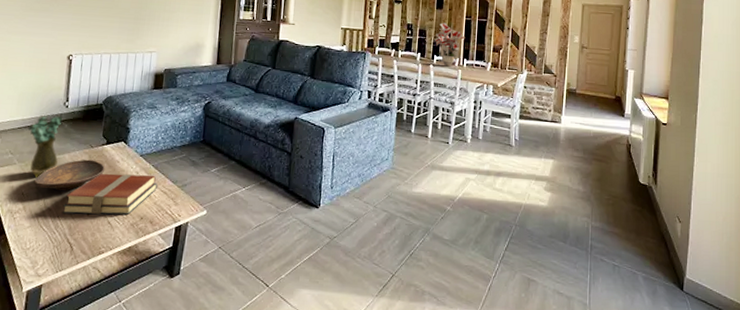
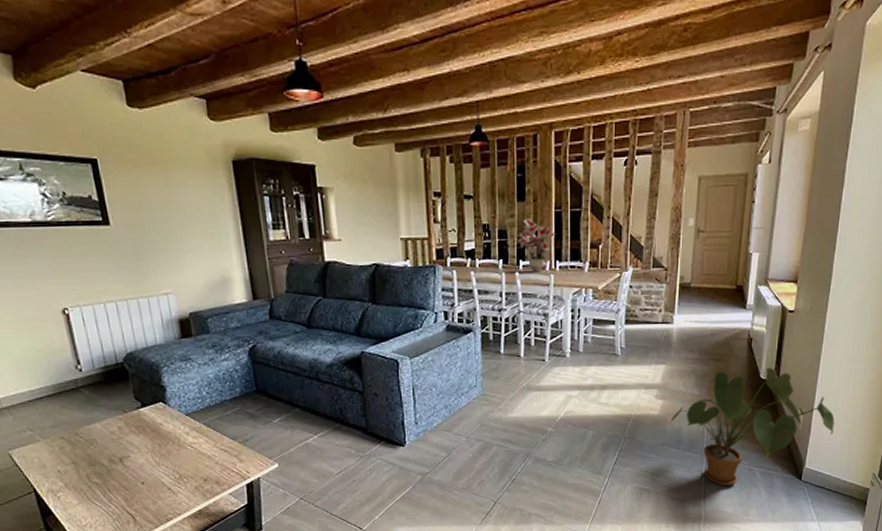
vase: present [28,114,63,177] -> none [41,380,90,452]
decorative bowl: present [34,159,106,191] -> none [67,425,149,464]
books: present [62,173,158,215] -> none [110,434,215,485]
house plant: none [559,172,711,287] -> present [671,367,835,486]

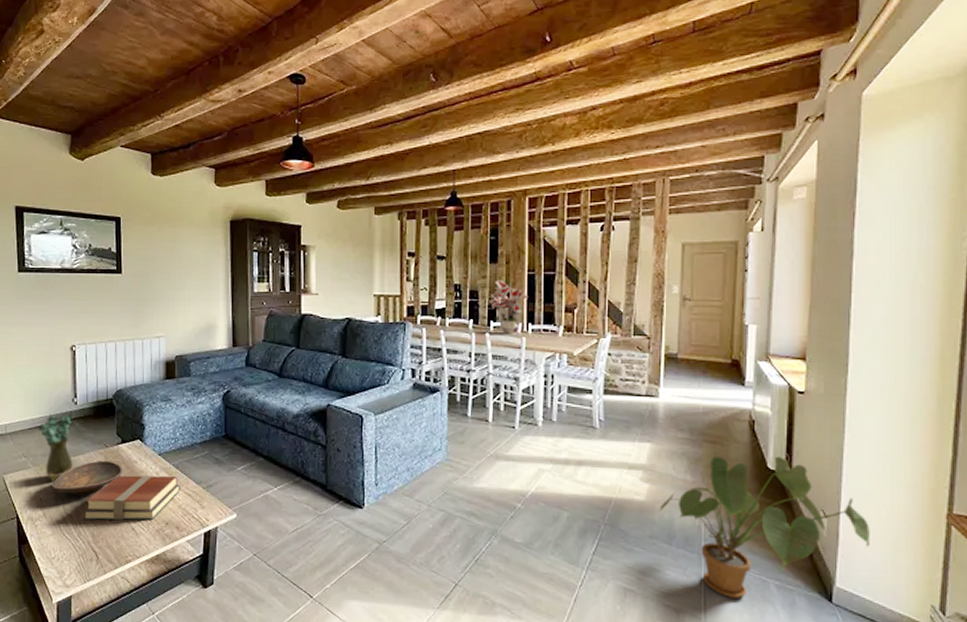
vase: none [41,380,90,452] -> present [39,412,73,481]
decorative bowl: none [67,425,149,464] -> present [51,460,123,496]
books: none [110,434,215,485] -> present [83,475,180,521]

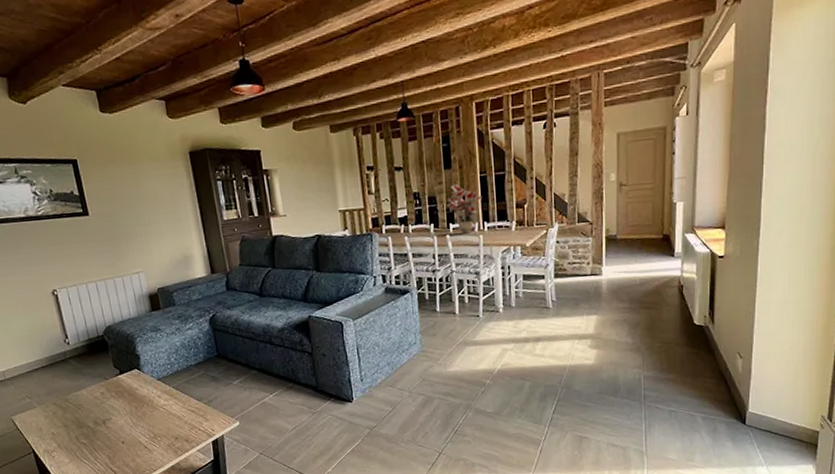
vase: present [39,412,73,481] -> none [37,352,78,416]
decorative bowl: present [51,460,123,496] -> none [59,391,127,426]
books: present [83,475,180,521] -> none [95,396,184,445]
house plant: present [660,456,870,598] -> none [607,313,776,432]

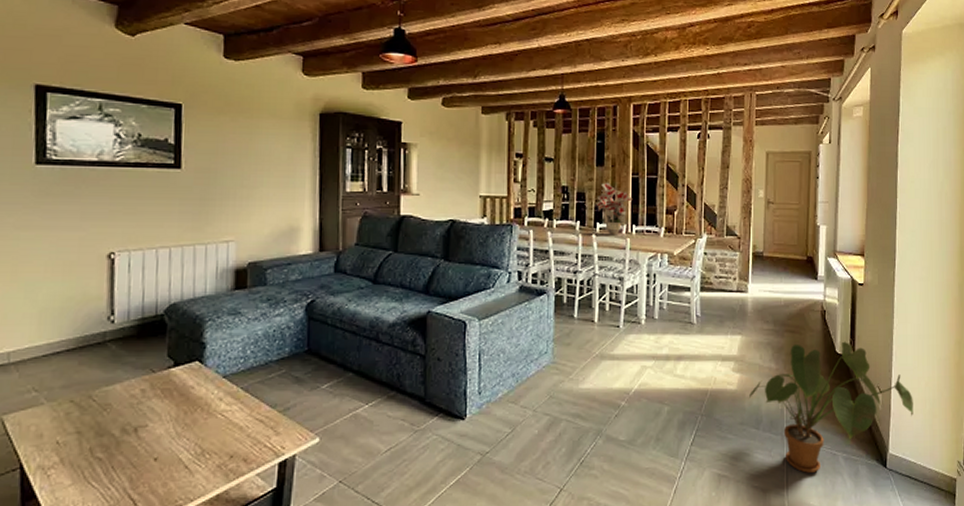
house plant: none [607,313,776,432] -> present [749,341,913,473]

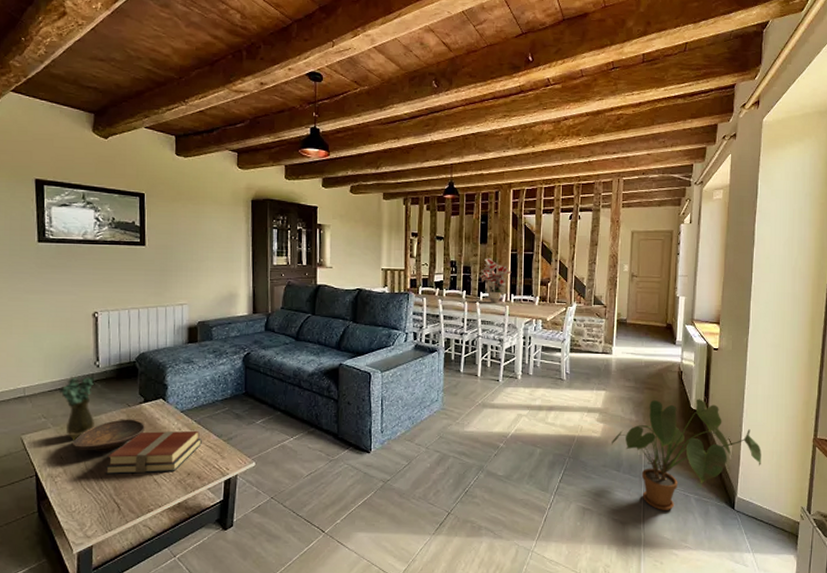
vase: none [58,333,108,419] -> present [60,375,95,440]
decorative bowl: none [72,388,175,434] -> present [72,419,146,452]
books: none [117,400,250,461] -> present [105,430,202,474]

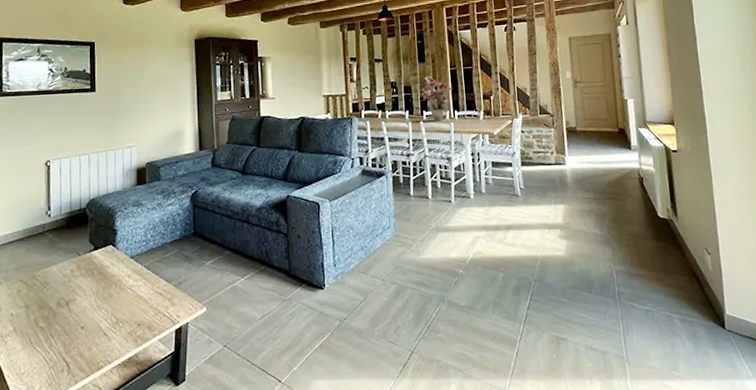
vase: present [60,375,95,440] -> none [12,225,47,295]
decorative bowl: present [72,419,146,452] -> none [22,268,96,307]
books: present [105,430,202,474] -> none [55,276,152,330]
house plant: present [612,398,761,510] -> none [578,206,746,335]

